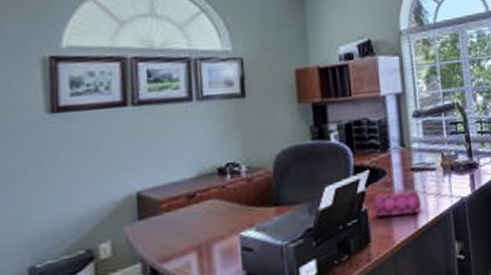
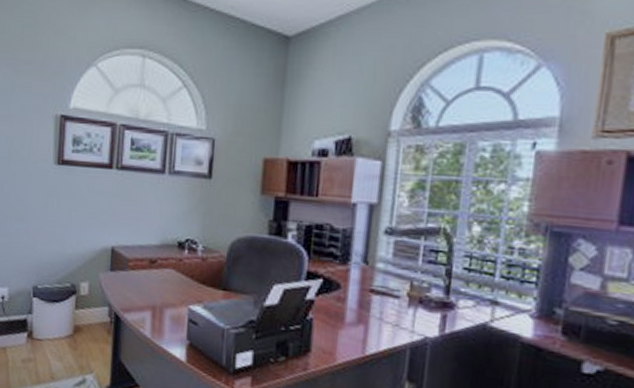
pencil case: present [372,188,422,217] -> none [319,306,376,339]

